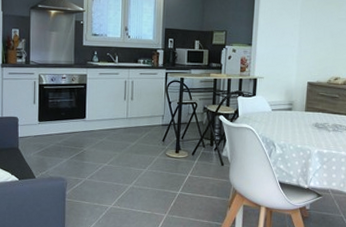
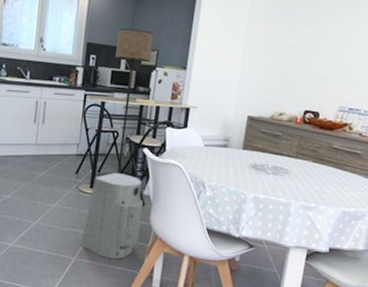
air purifier: none [171,139,223,213] -> present [81,173,144,259]
floor lamp: none [190,14,222,140] -> present [116,28,154,175]

